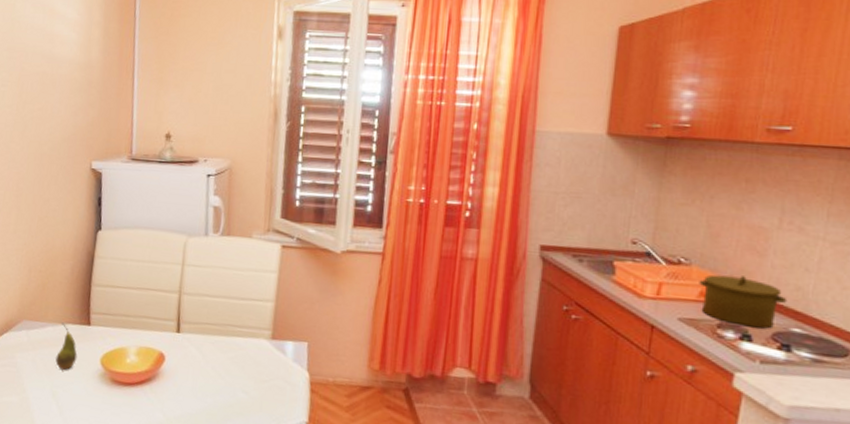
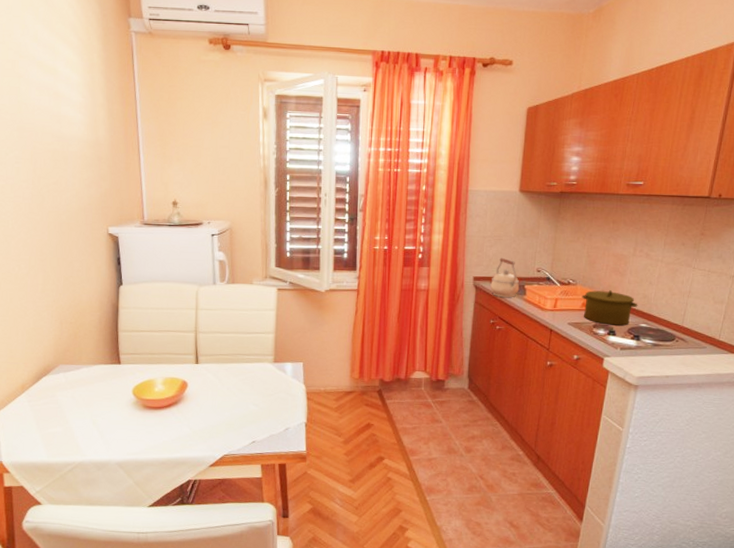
fruit: present [55,322,78,370] -> none [93,364,112,402]
kettle: none [564,221,606,278] -> present [490,257,520,298]

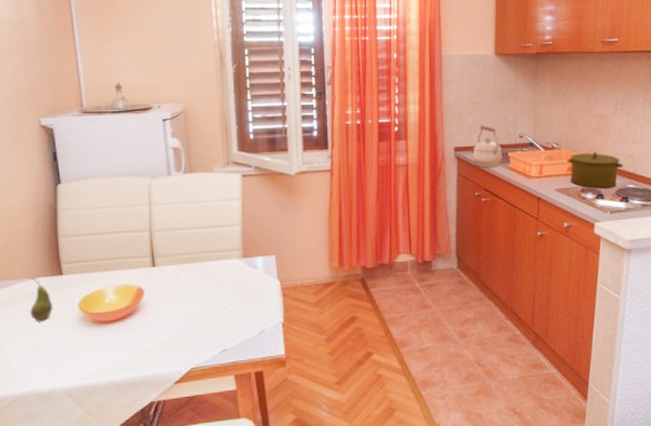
fruit: none [93,364,112,402] -> present [30,277,53,321]

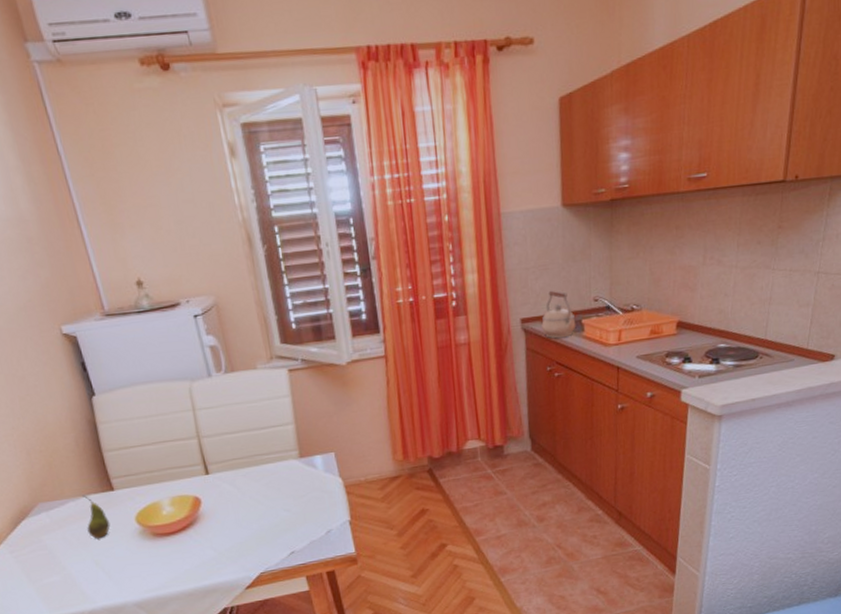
cooking pot: present [567,152,624,189] -> none [649,310,714,352]

